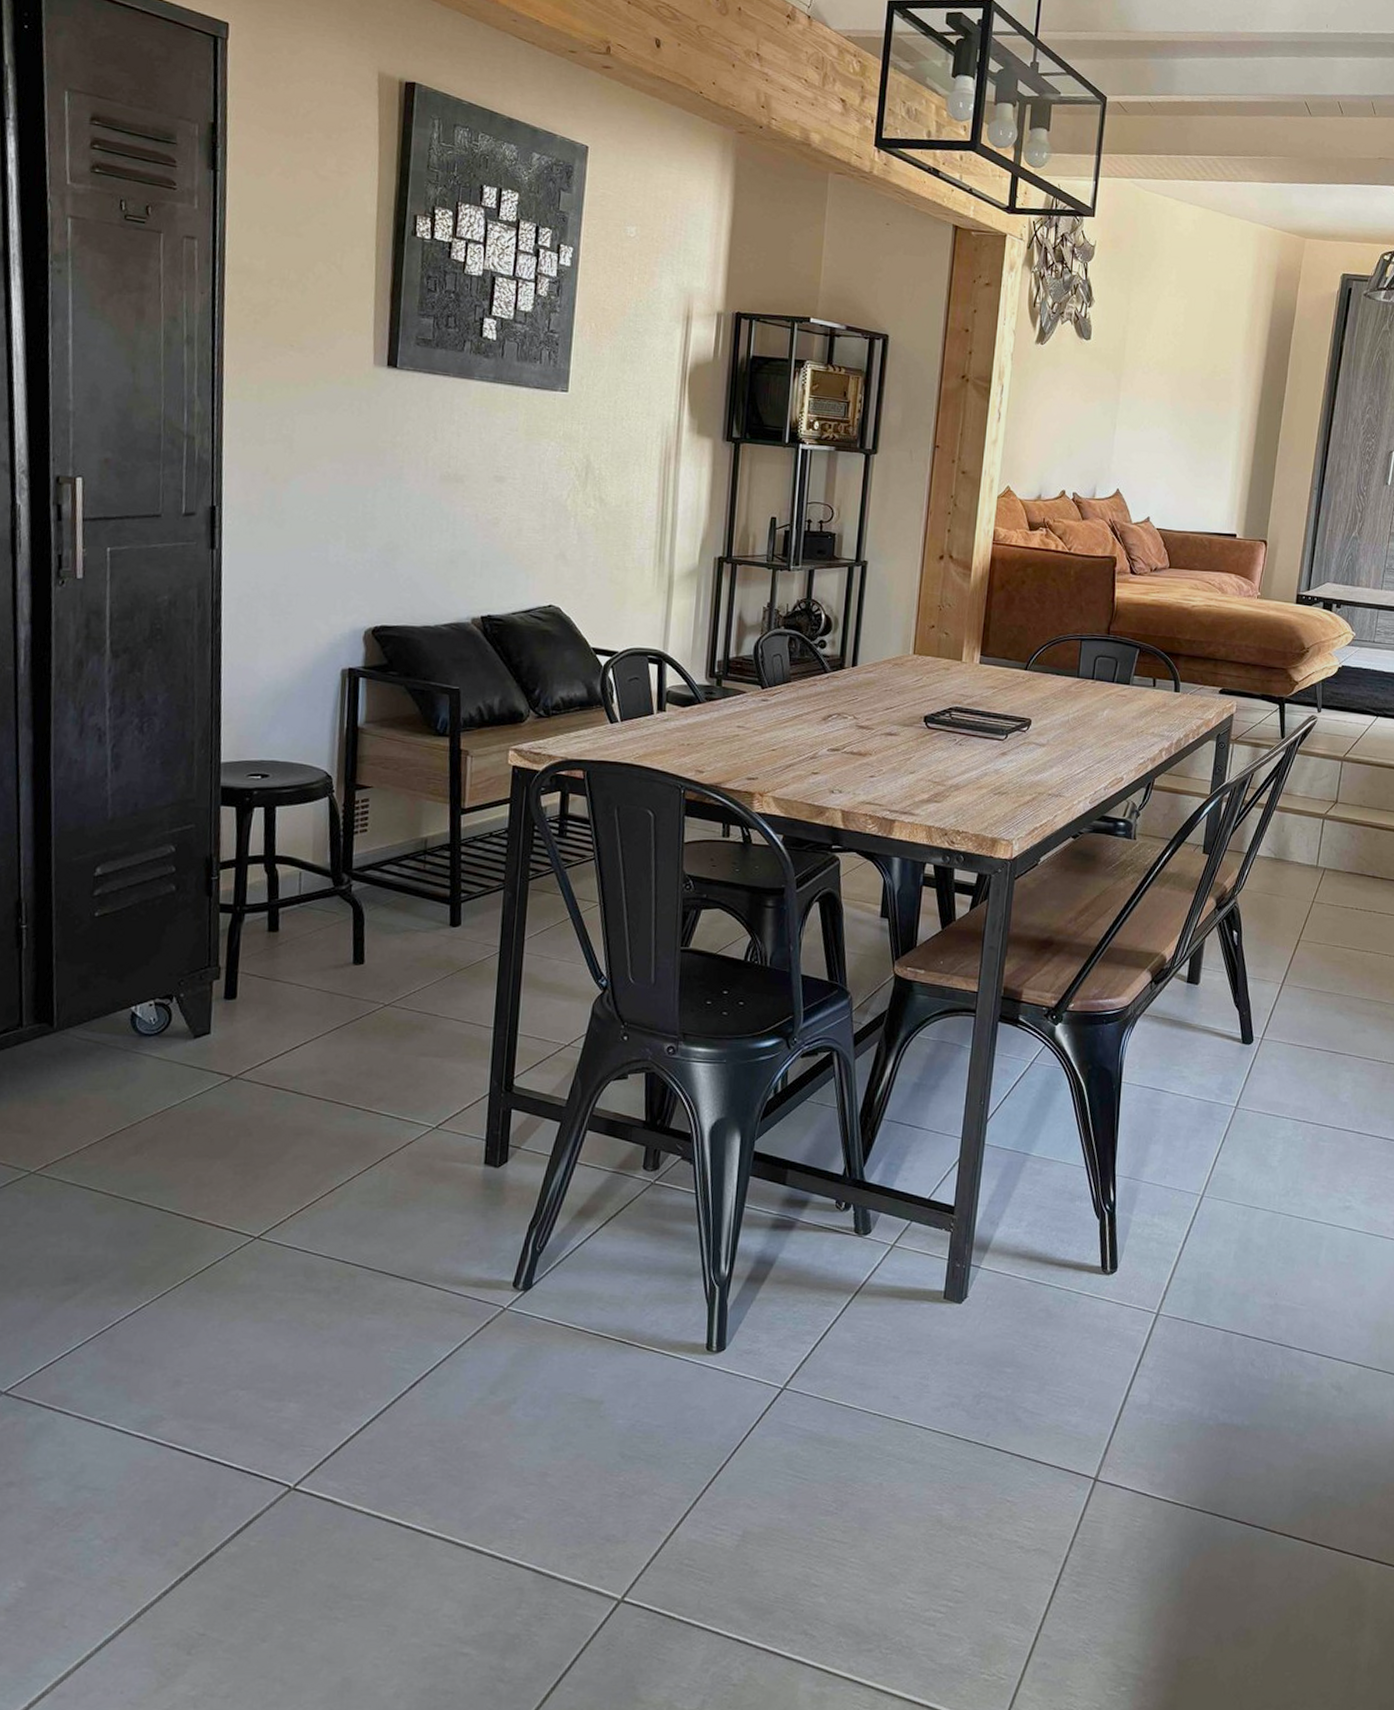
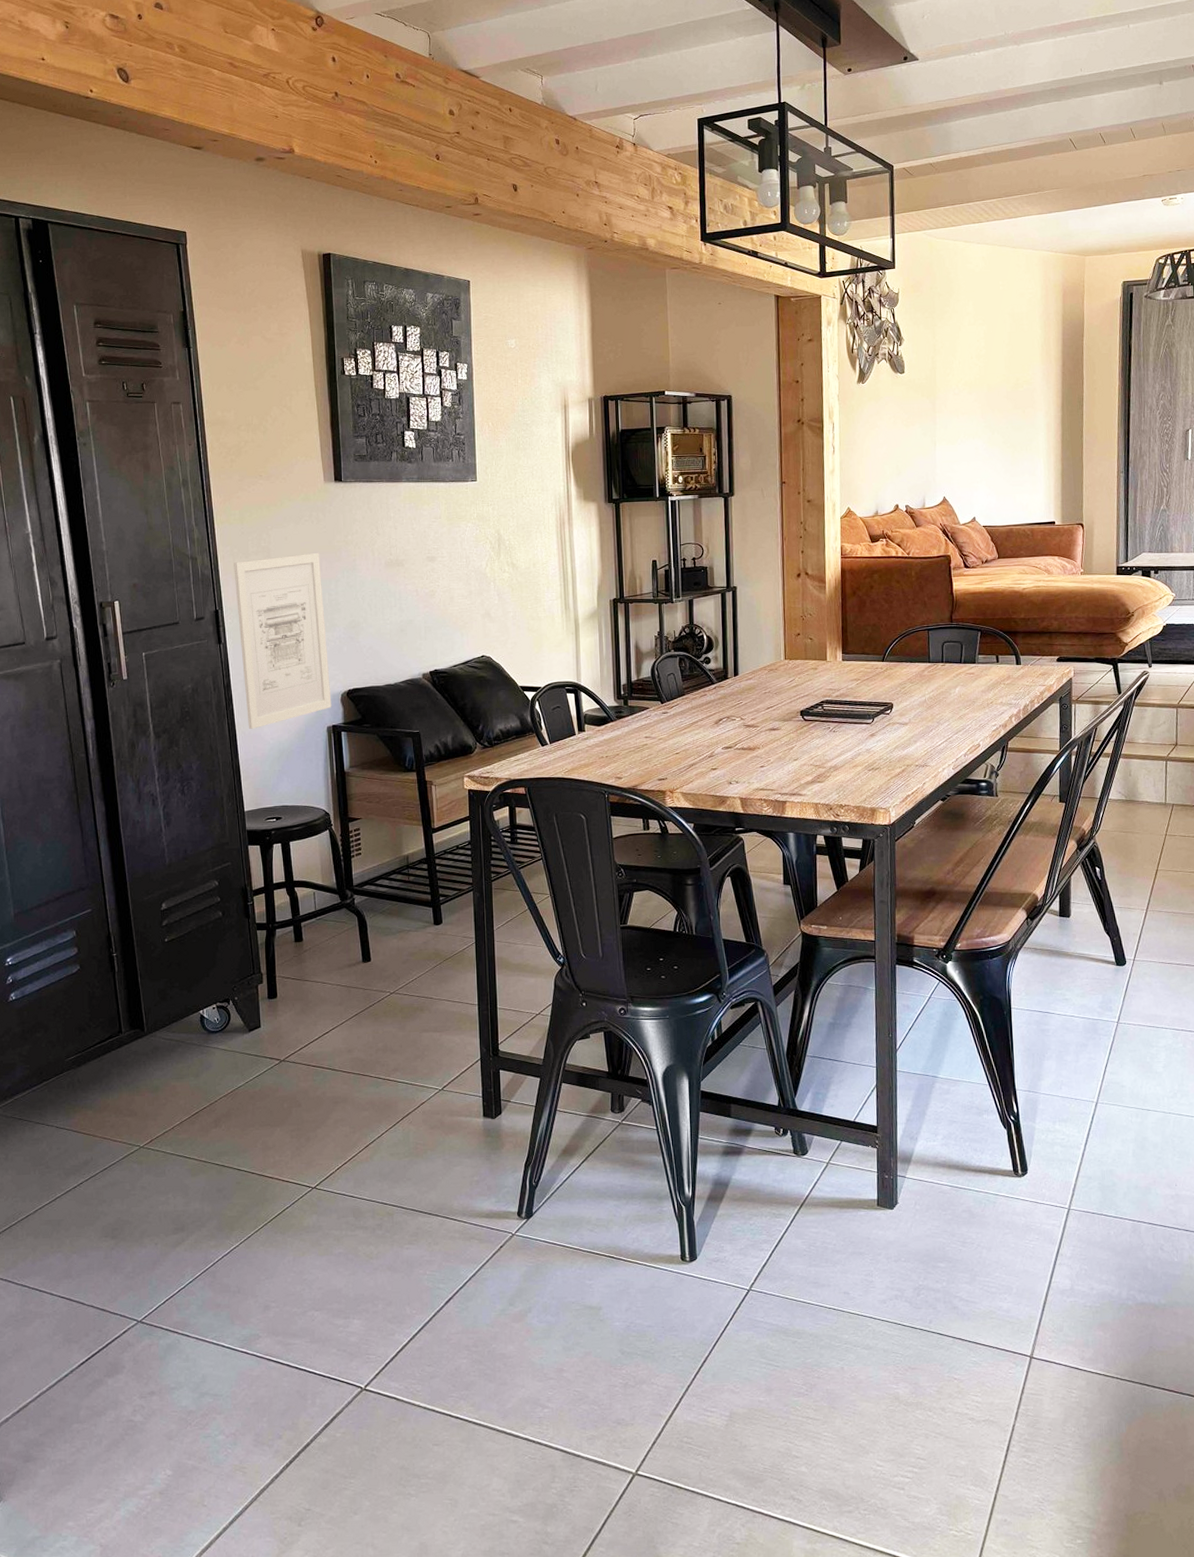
wall art: none [238,449,357,661] -> present [234,552,332,729]

